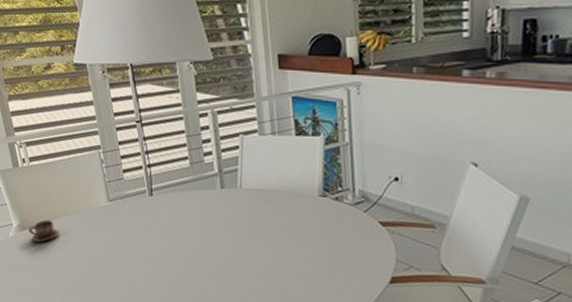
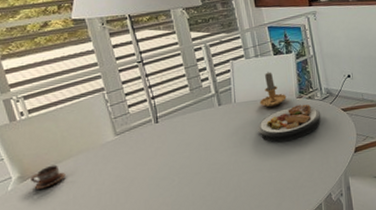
plate: none [265,205,350,249] -> present [258,104,321,142]
candle: none [271,156,306,202] -> present [260,72,287,108]

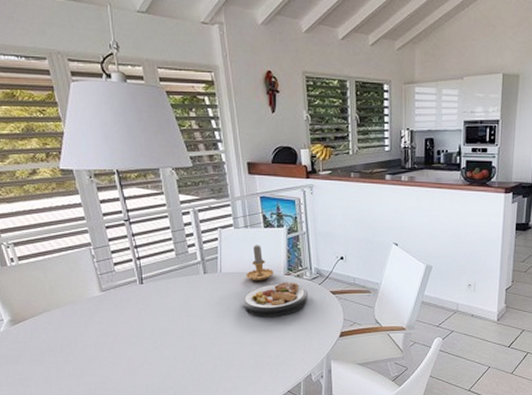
cup: present [30,164,66,190] -> none [21,313,53,334]

